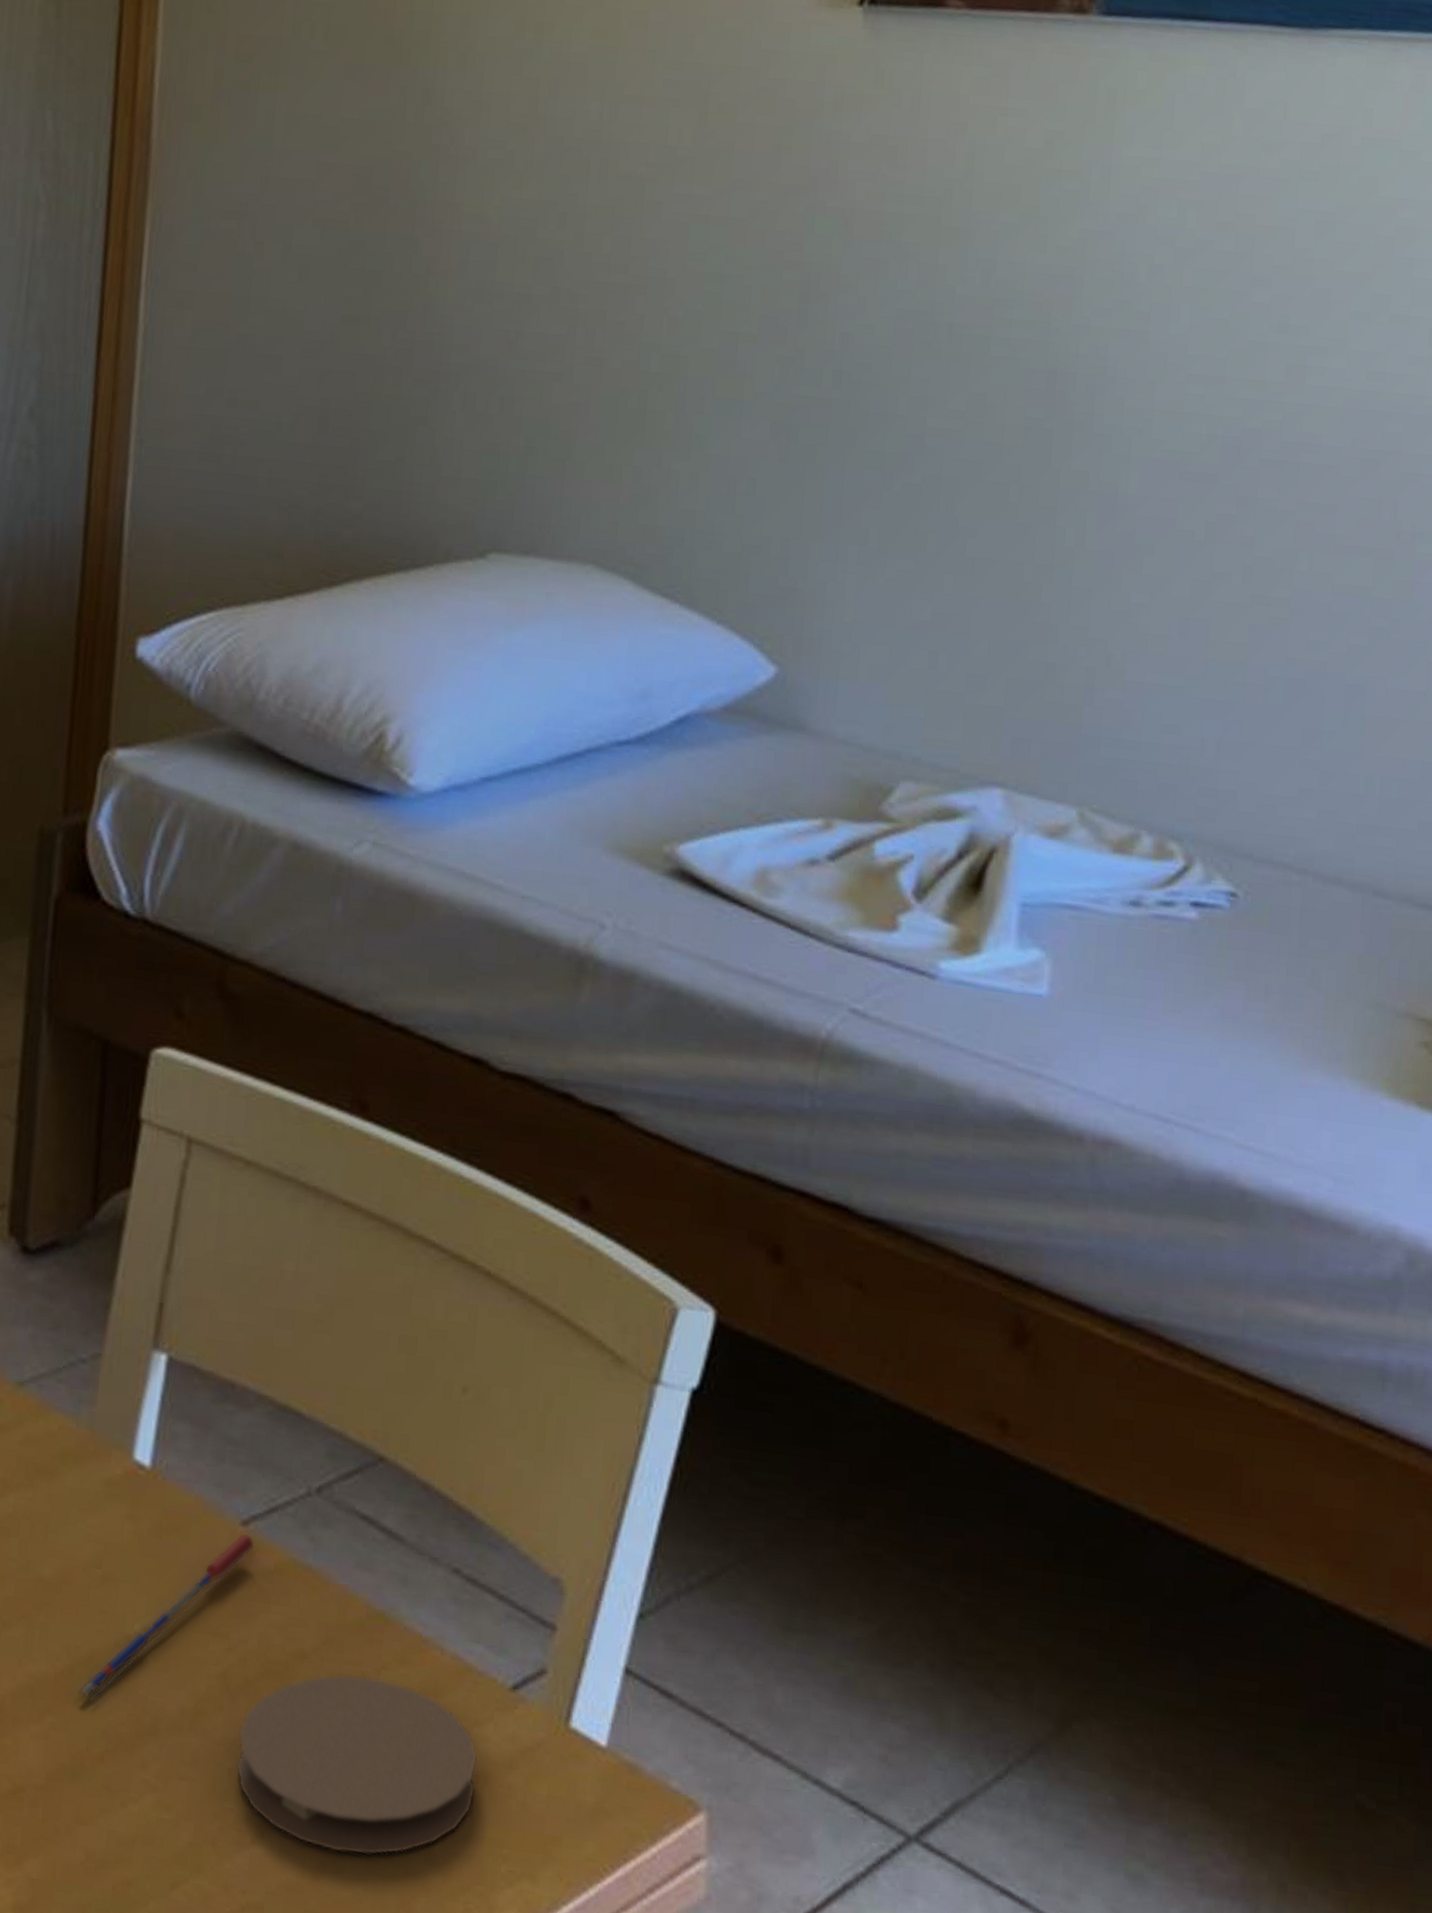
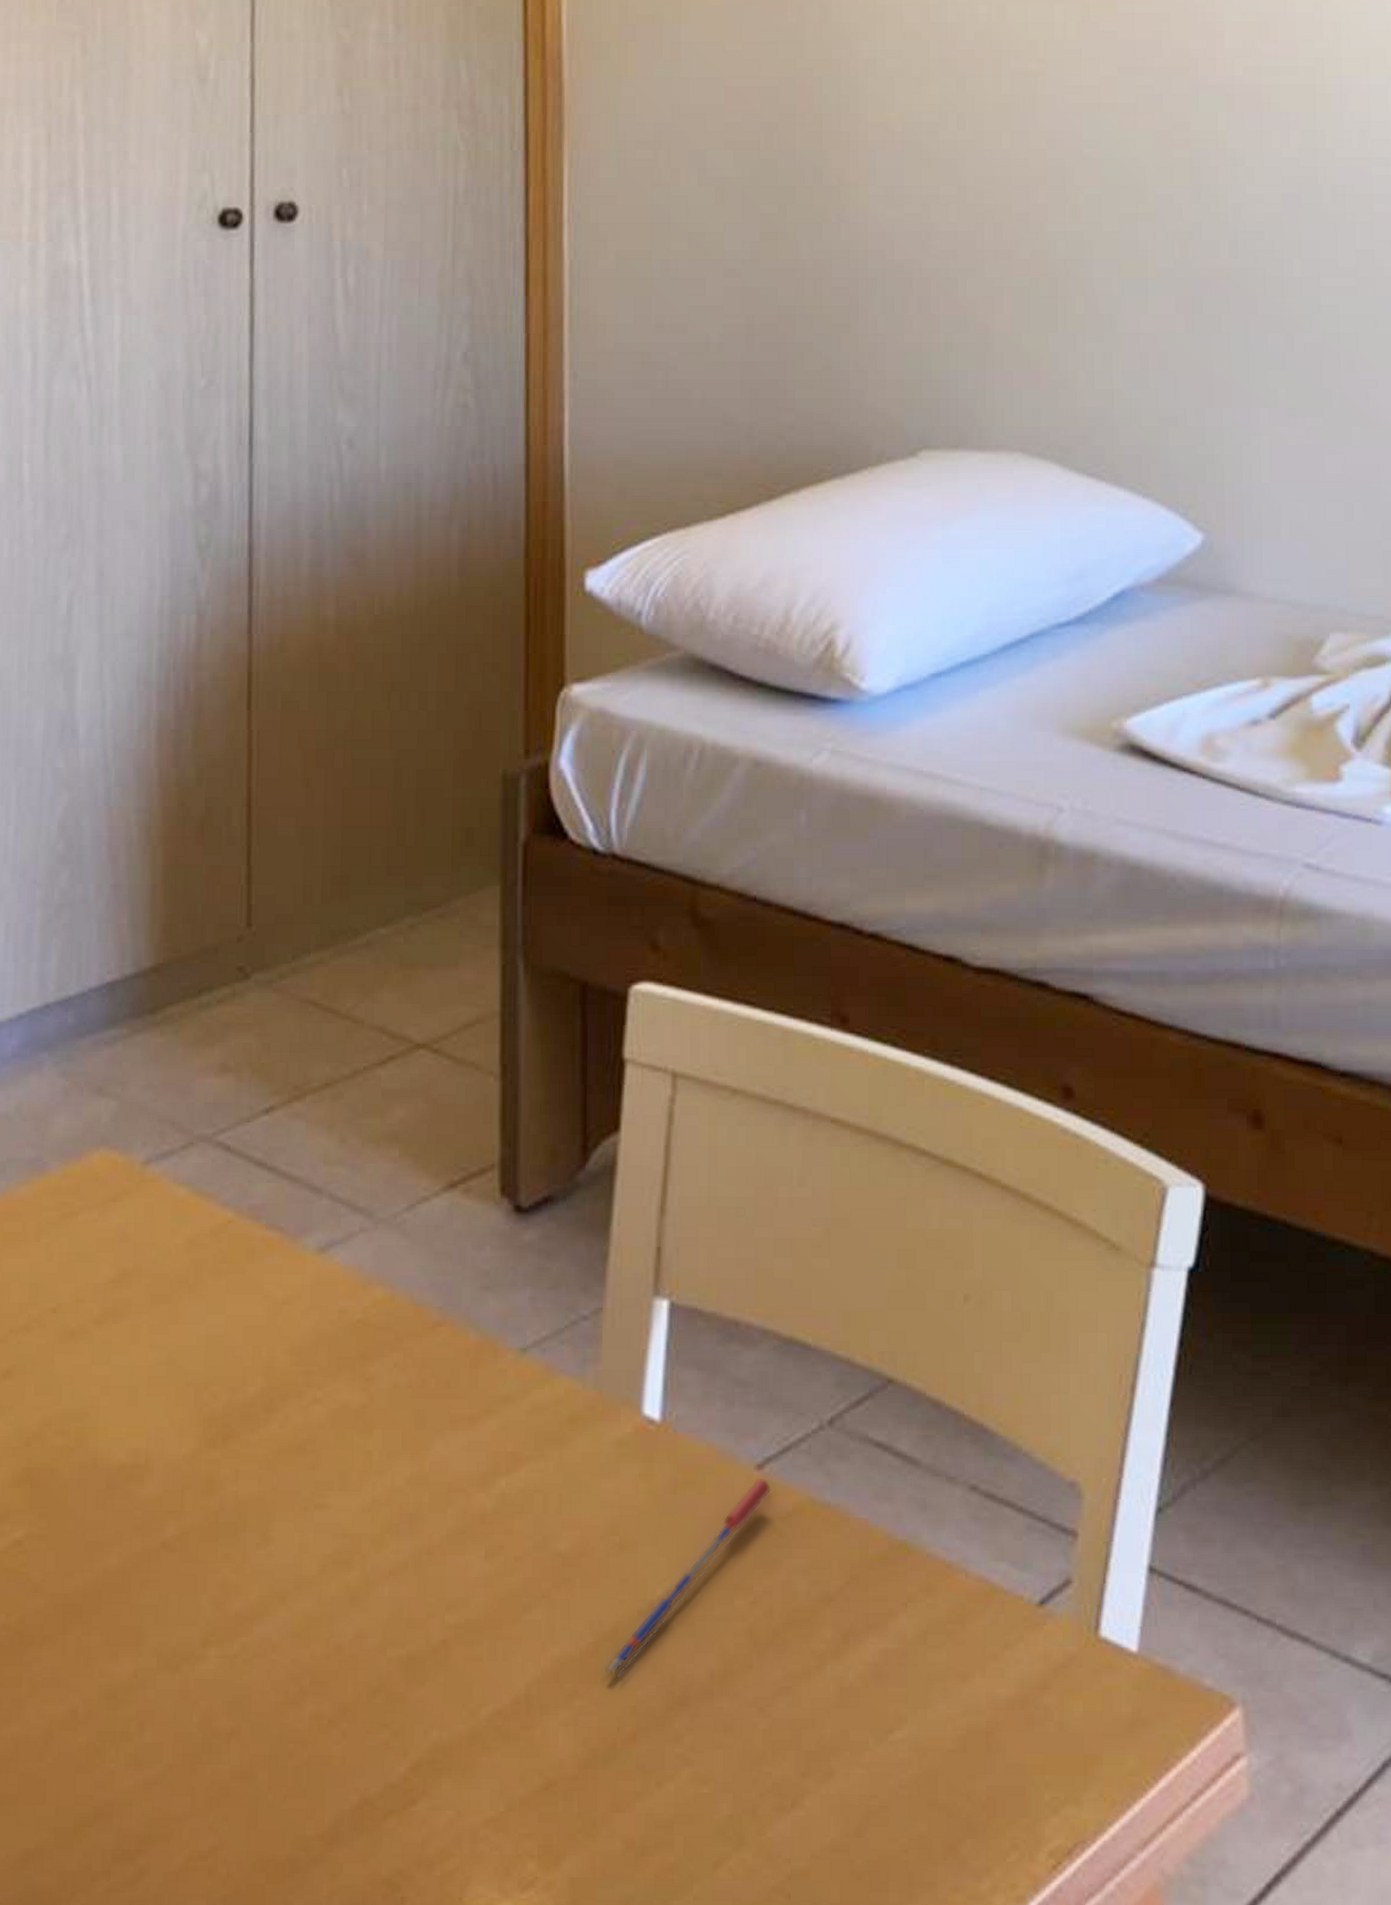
coaster: present [236,1674,478,1856] -> none [771,1612,1012,1803]

